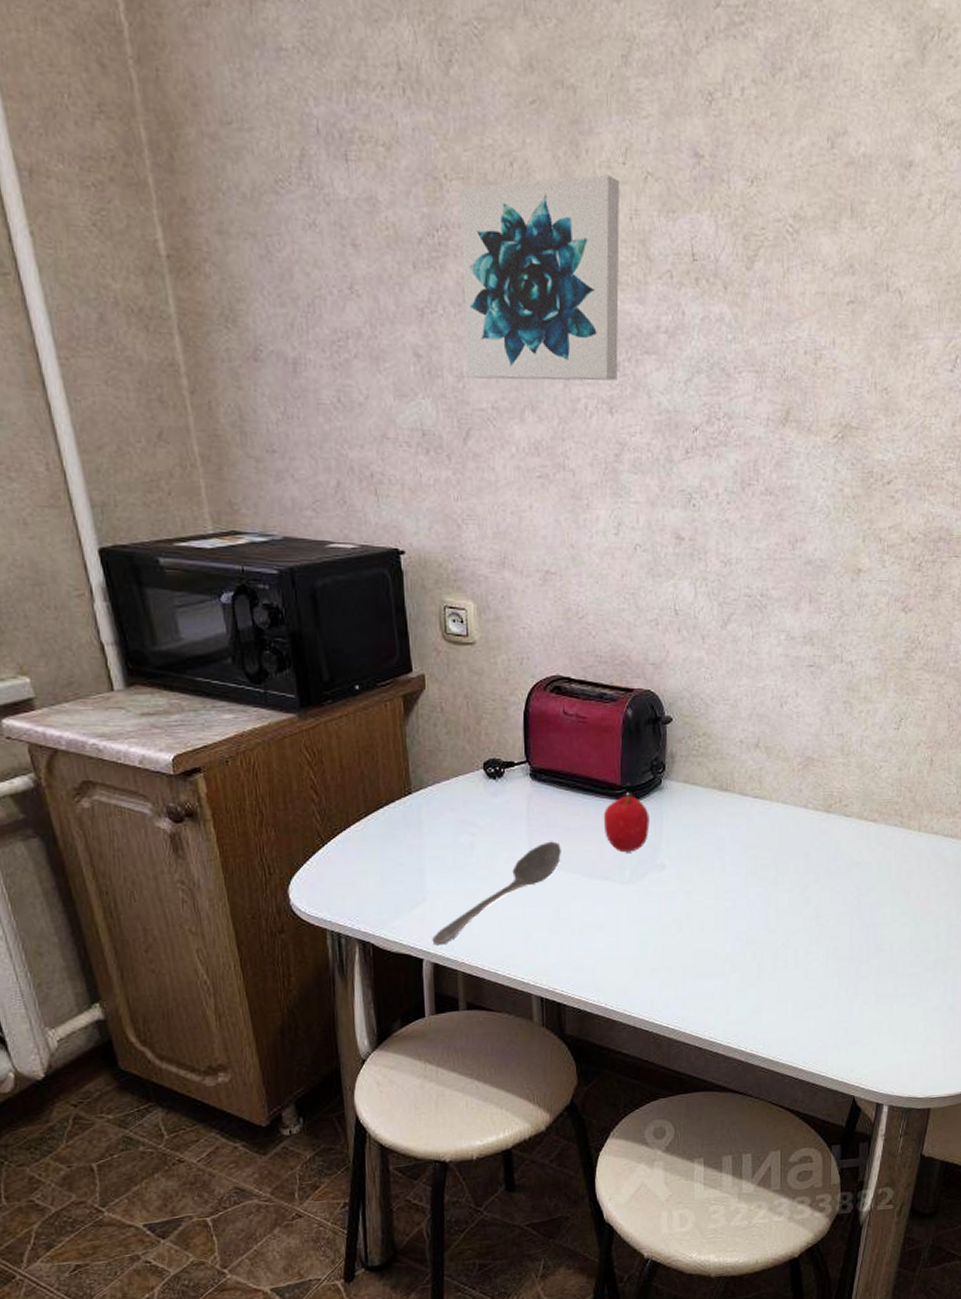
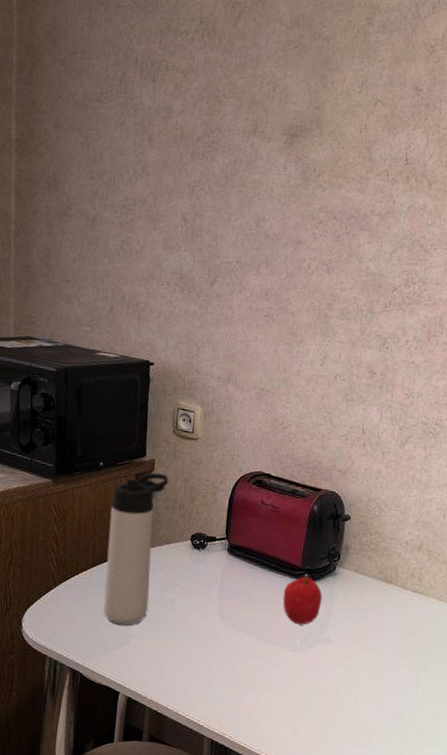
thermos bottle: none [377,691,446,881] -> present [103,472,169,625]
stirrer: present [432,841,561,945] -> none [129,607,245,683]
wall art: present [460,174,620,381] -> none [221,99,356,249]

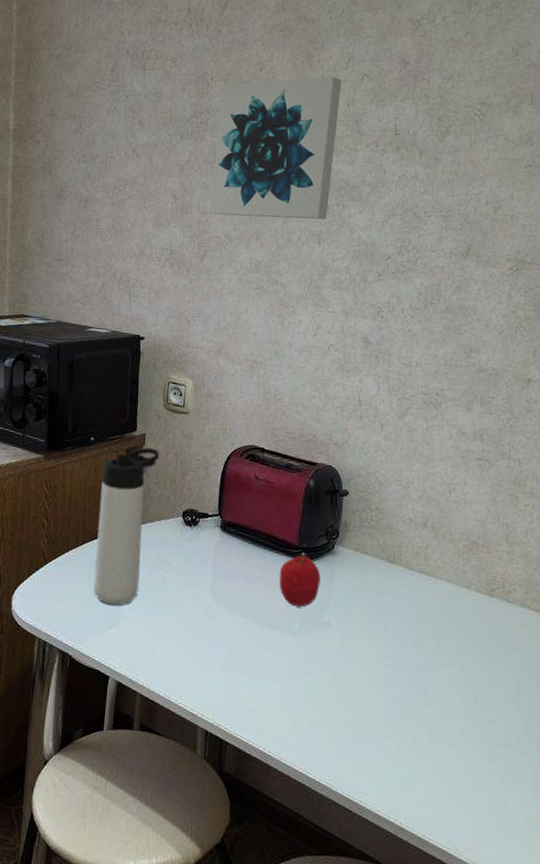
wall art: none [221,99,356,249] -> present [210,76,342,220]

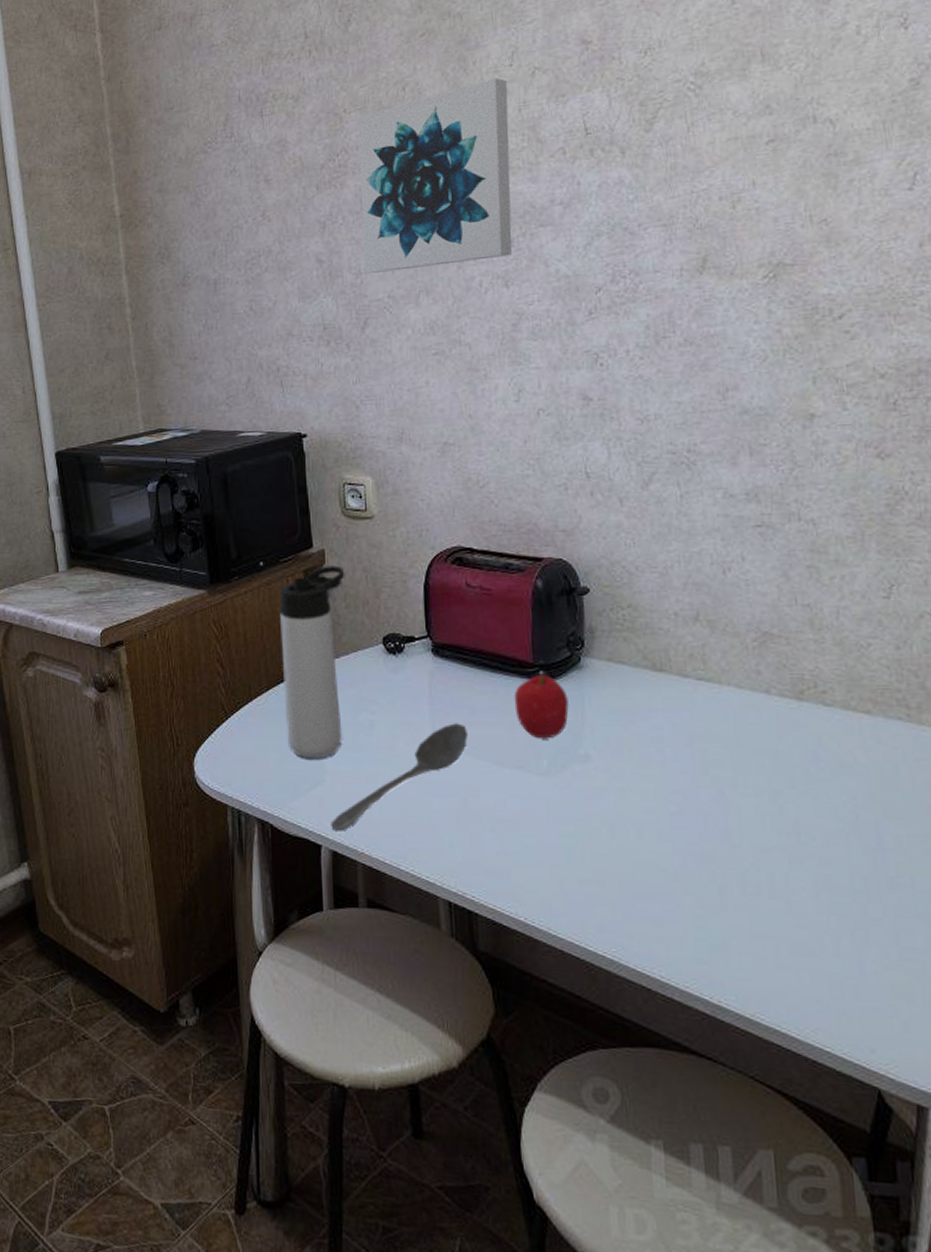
stirrer: none [119,587,240,666] -> present [331,723,468,831]

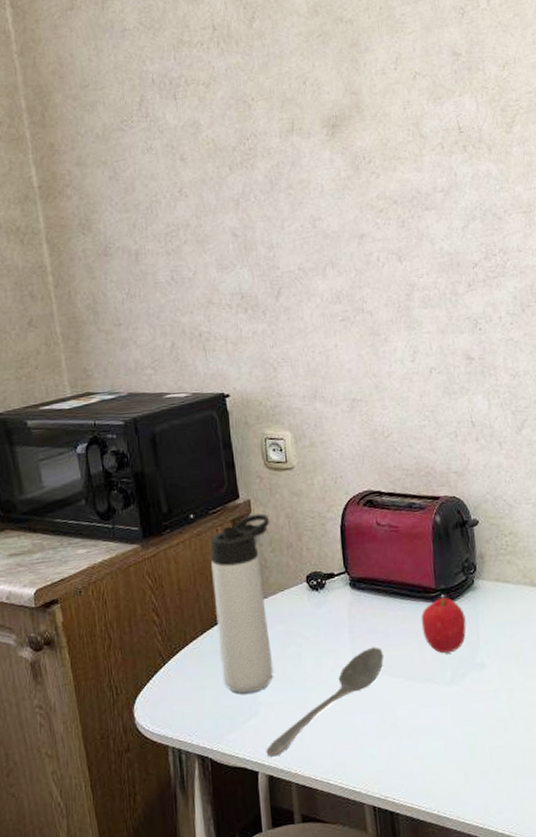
wall art: present [357,78,512,274] -> none [264,79,403,248]

